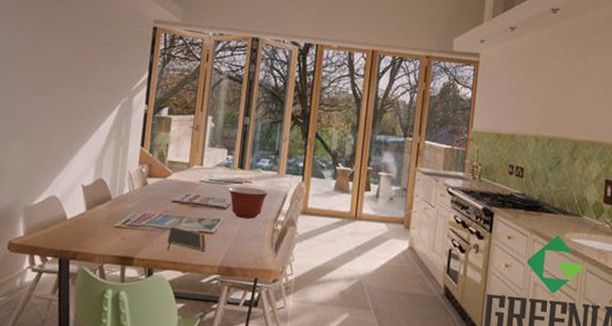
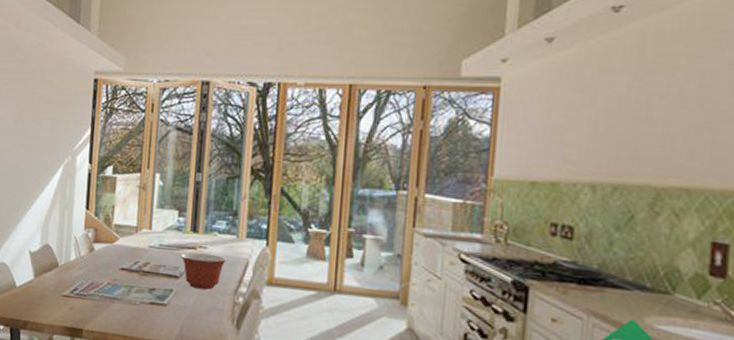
notepad: present [167,226,206,251] -> none [116,296,159,325]

